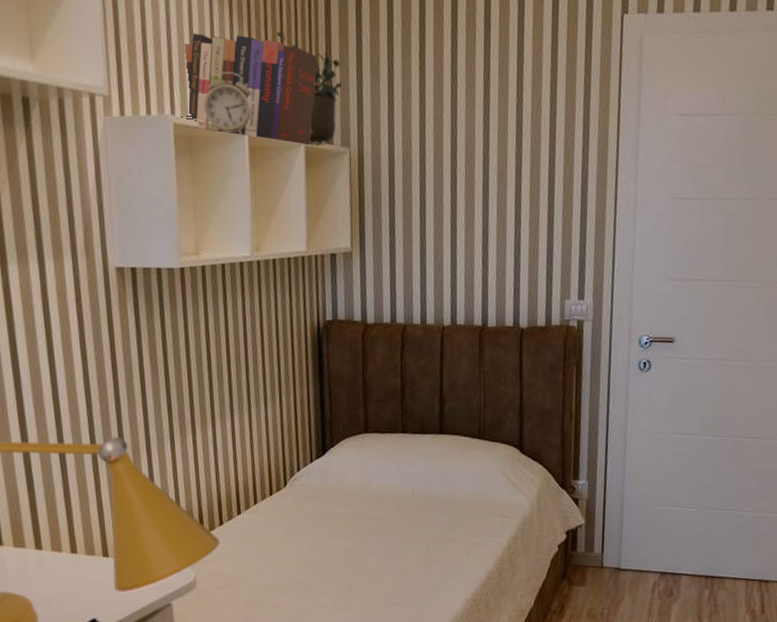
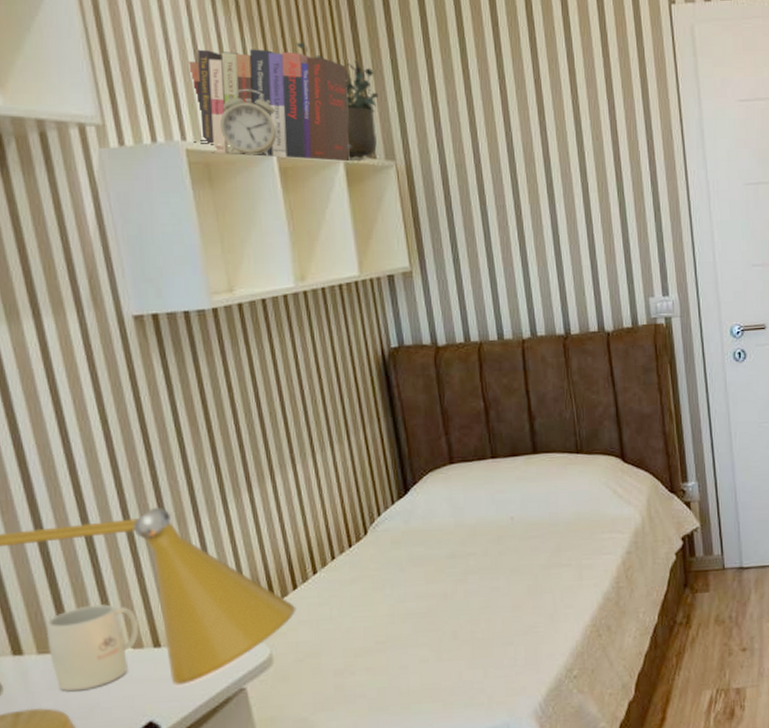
mug: none [21,512,94,583] -> present [46,603,139,692]

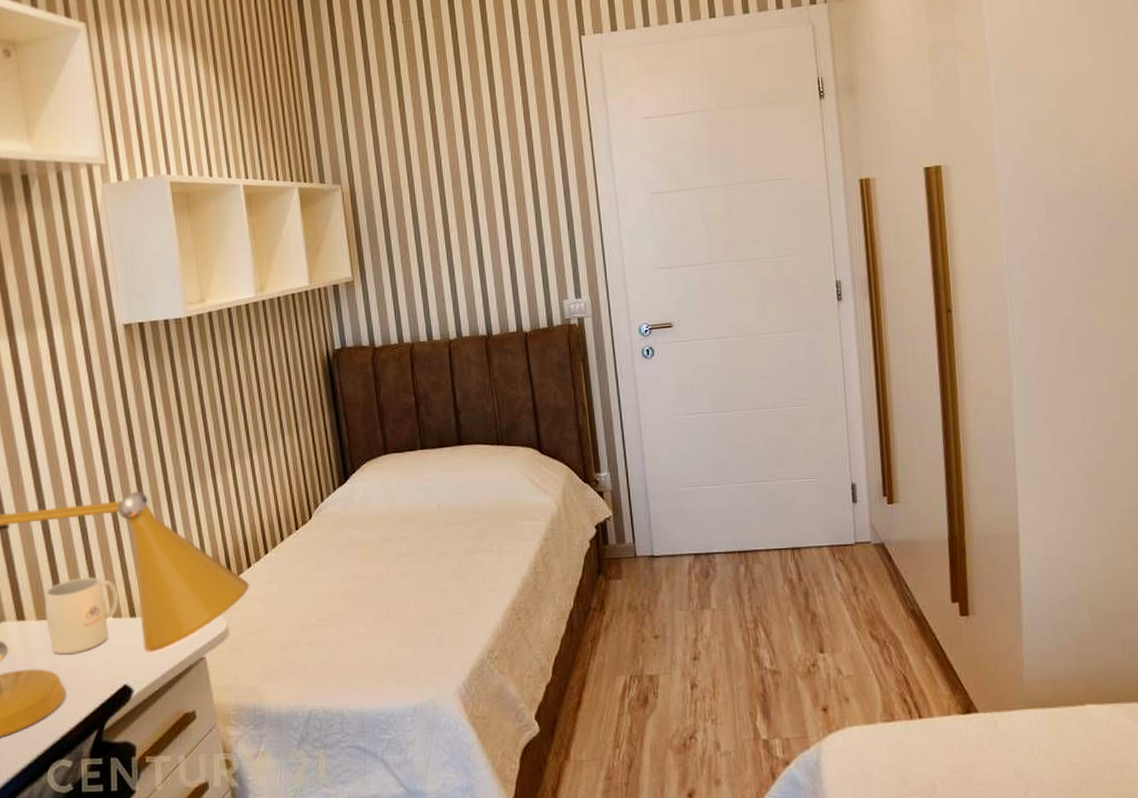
books: present [188,49,349,162] -> none [174,95,303,187]
alarm clock: present [219,89,277,157] -> none [197,129,243,185]
potted plant: present [296,42,378,162] -> none [261,87,327,187]

